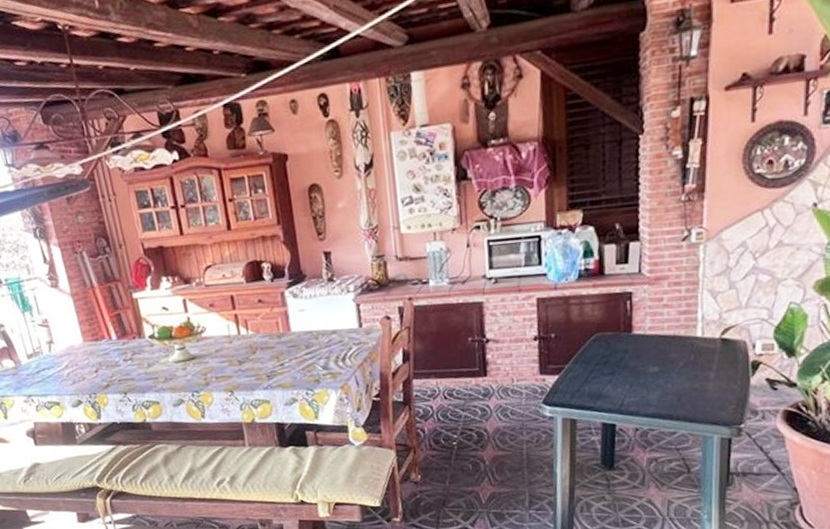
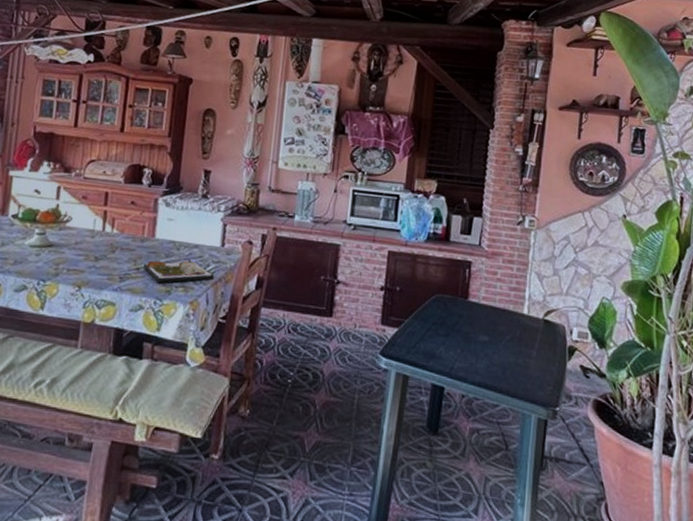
dinner plate: none [287,346,359,375] -> present [143,260,214,284]

